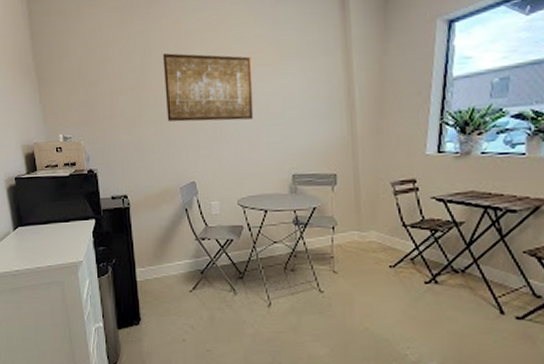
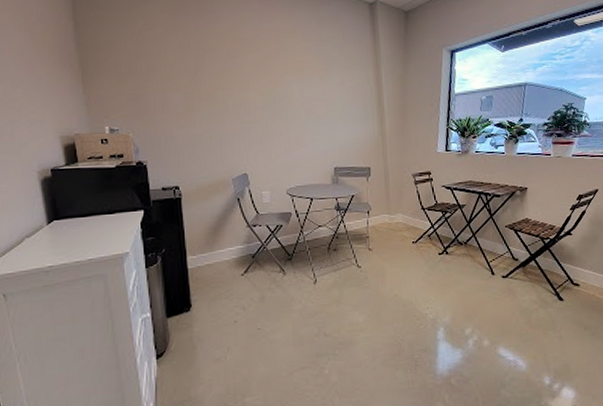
wall art: present [162,52,254,122] -> none [216,55,301,120]

